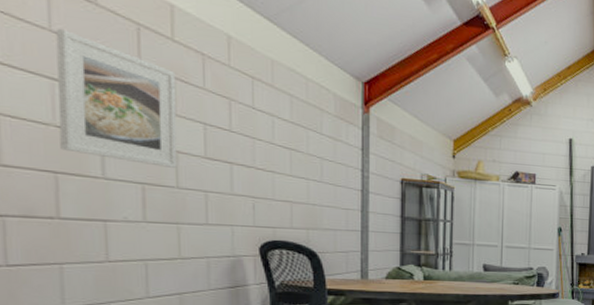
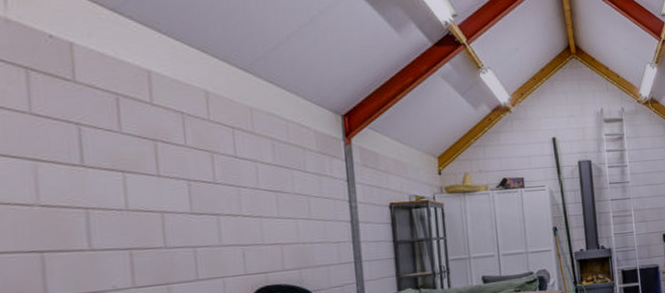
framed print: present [55,29,177,168] -> none [36,111,164,230]

